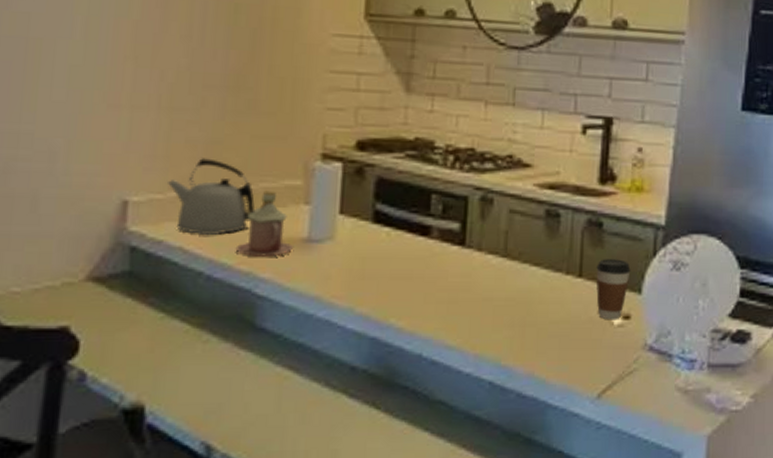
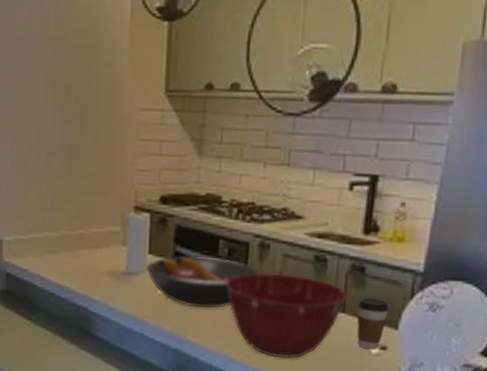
kettle: present [166,158,255,235] -> none [27,209,87,267]
mug: present [235,190,293,257] -> none [75,234,115,284]
fruit bowl: none [334,216,486,281] -> present [145,256,263,309]
mixing bowl: none [440,233,585,339] -> present [226,273,348,359]

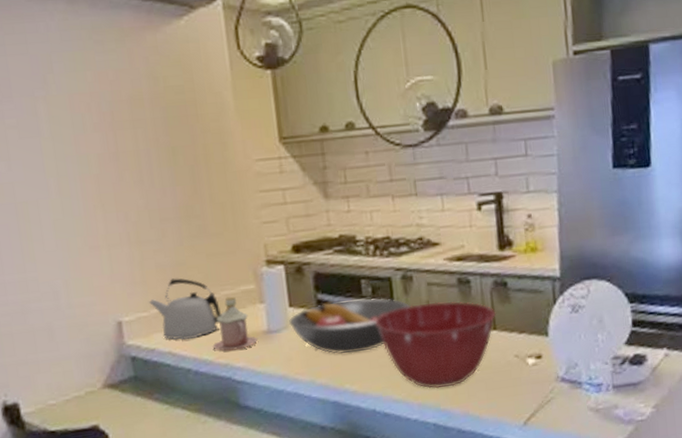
kettle: none [27,209,87,267] -> present [148,278,221,340]
mug: none [75,234,115,284] -> present [212,296,258,351]
coffee cup: present [357,298,389,350] -> none [507,310,537,362]

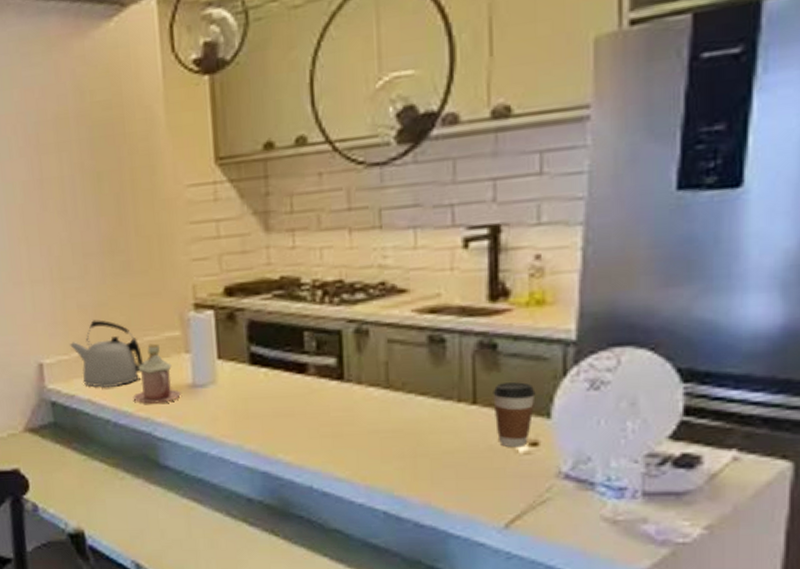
fruit bowl: present [288,298,411,354] -> none [216,355,364,418]
mixing bowl: present [375,301,496,389] -> none [318,363,478,470]
coffee cup: none [507,310,537,362] -> present [493,382,536,448]

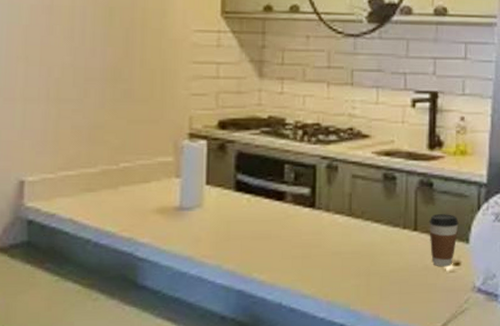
kettle: present [69,320,143,388] -> none [56,141,133,207]
mug: present [133,343,181,404] -> none [118,167,167,224]

